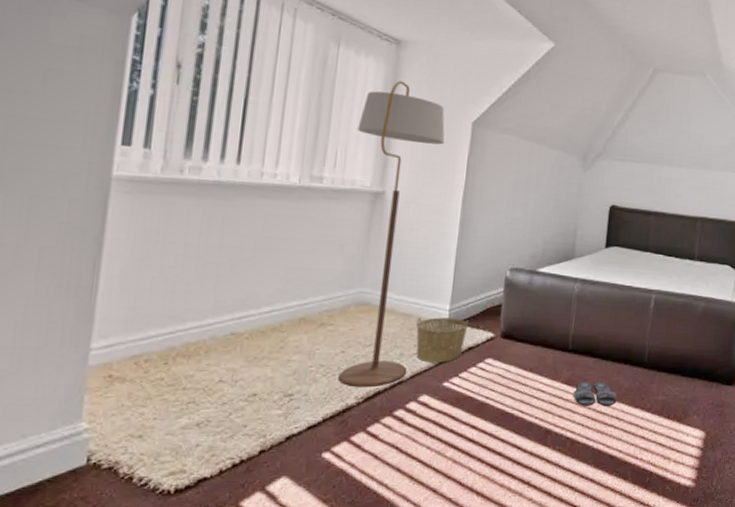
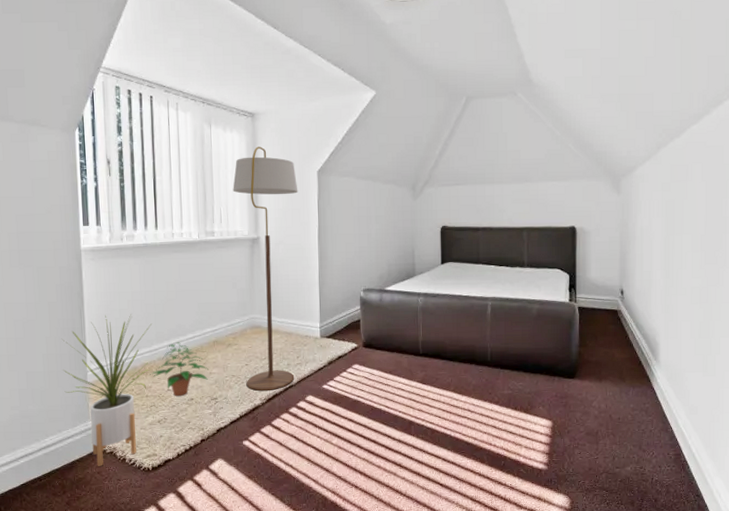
house plant: none [44,273,209,489] -> present [62,314,152,466]
potted plant: none [194,316,288,391] -> present [150,342,209,397]
basket: present [416,317,469,363] -> none [297,333,336,370]
slippers: present [573,381,618,406] -> none [428,380,467,401]

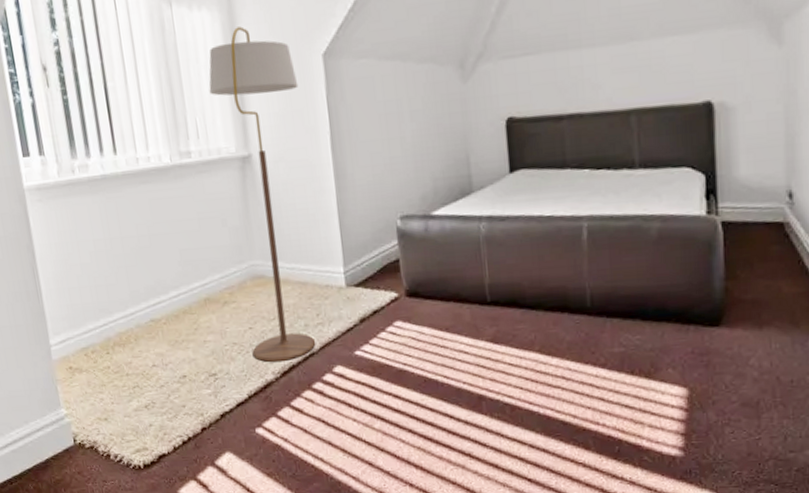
house plant: present [62,314,152,466] -> none [15,269,128,465]
potted plant: present [150,342,209,397] -> none [128,303,203,374]

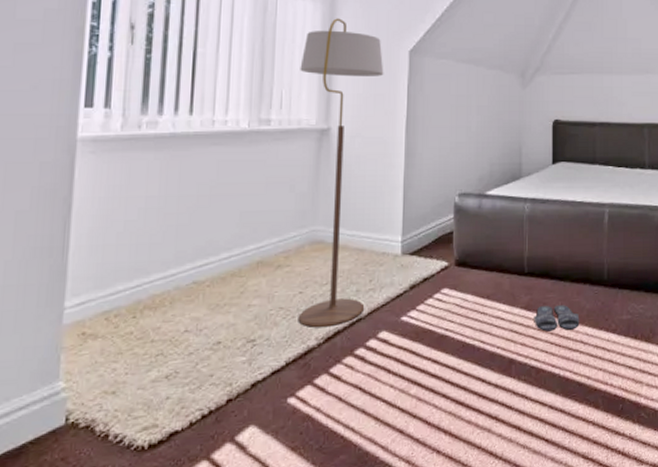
slippers: none [502,337,559,366] -> present [534,305,580,332]

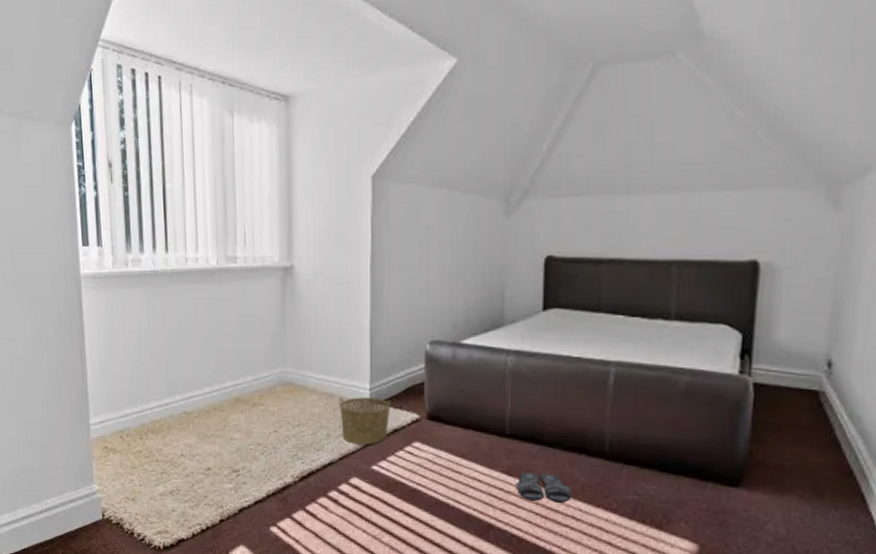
floor lamp: present [298,18,384,328] -> none [260,142,345,467]
basket: none [370,249,422,297] -> present [339,397,391,445]

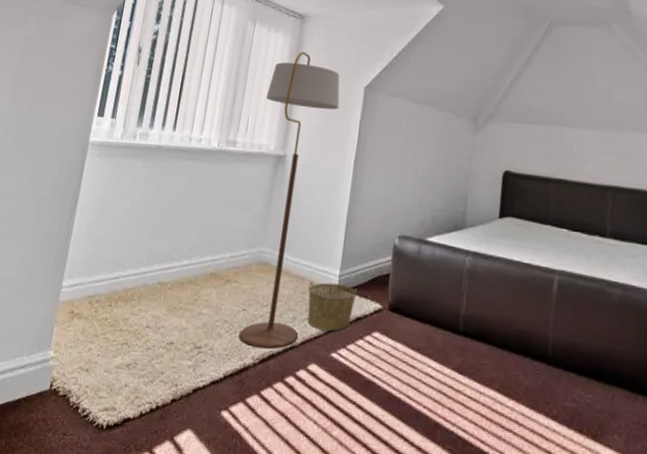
floor lamp: none [260,142,345,467] -> present [239,52,340,349]
slippers: present [516,471,572,503] -> none [465,371,516,406]

